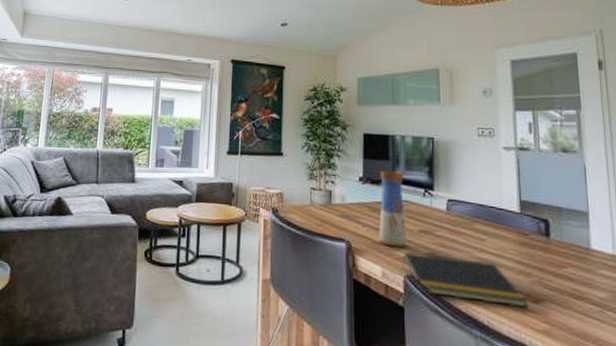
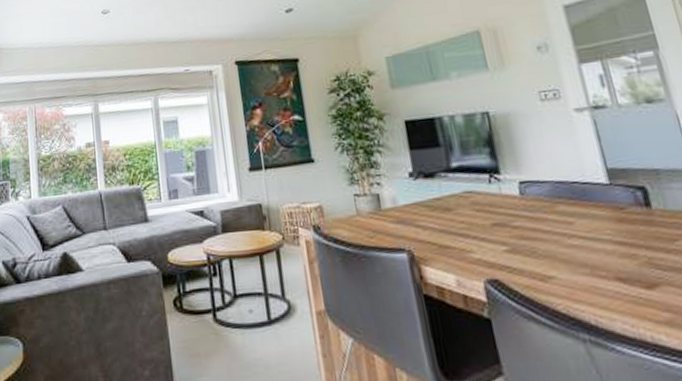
vase: present [379,171,408,248] -> none [432,158,481,249]
notepad: present [402,252,529,308] -> none [478,247,642,299]

